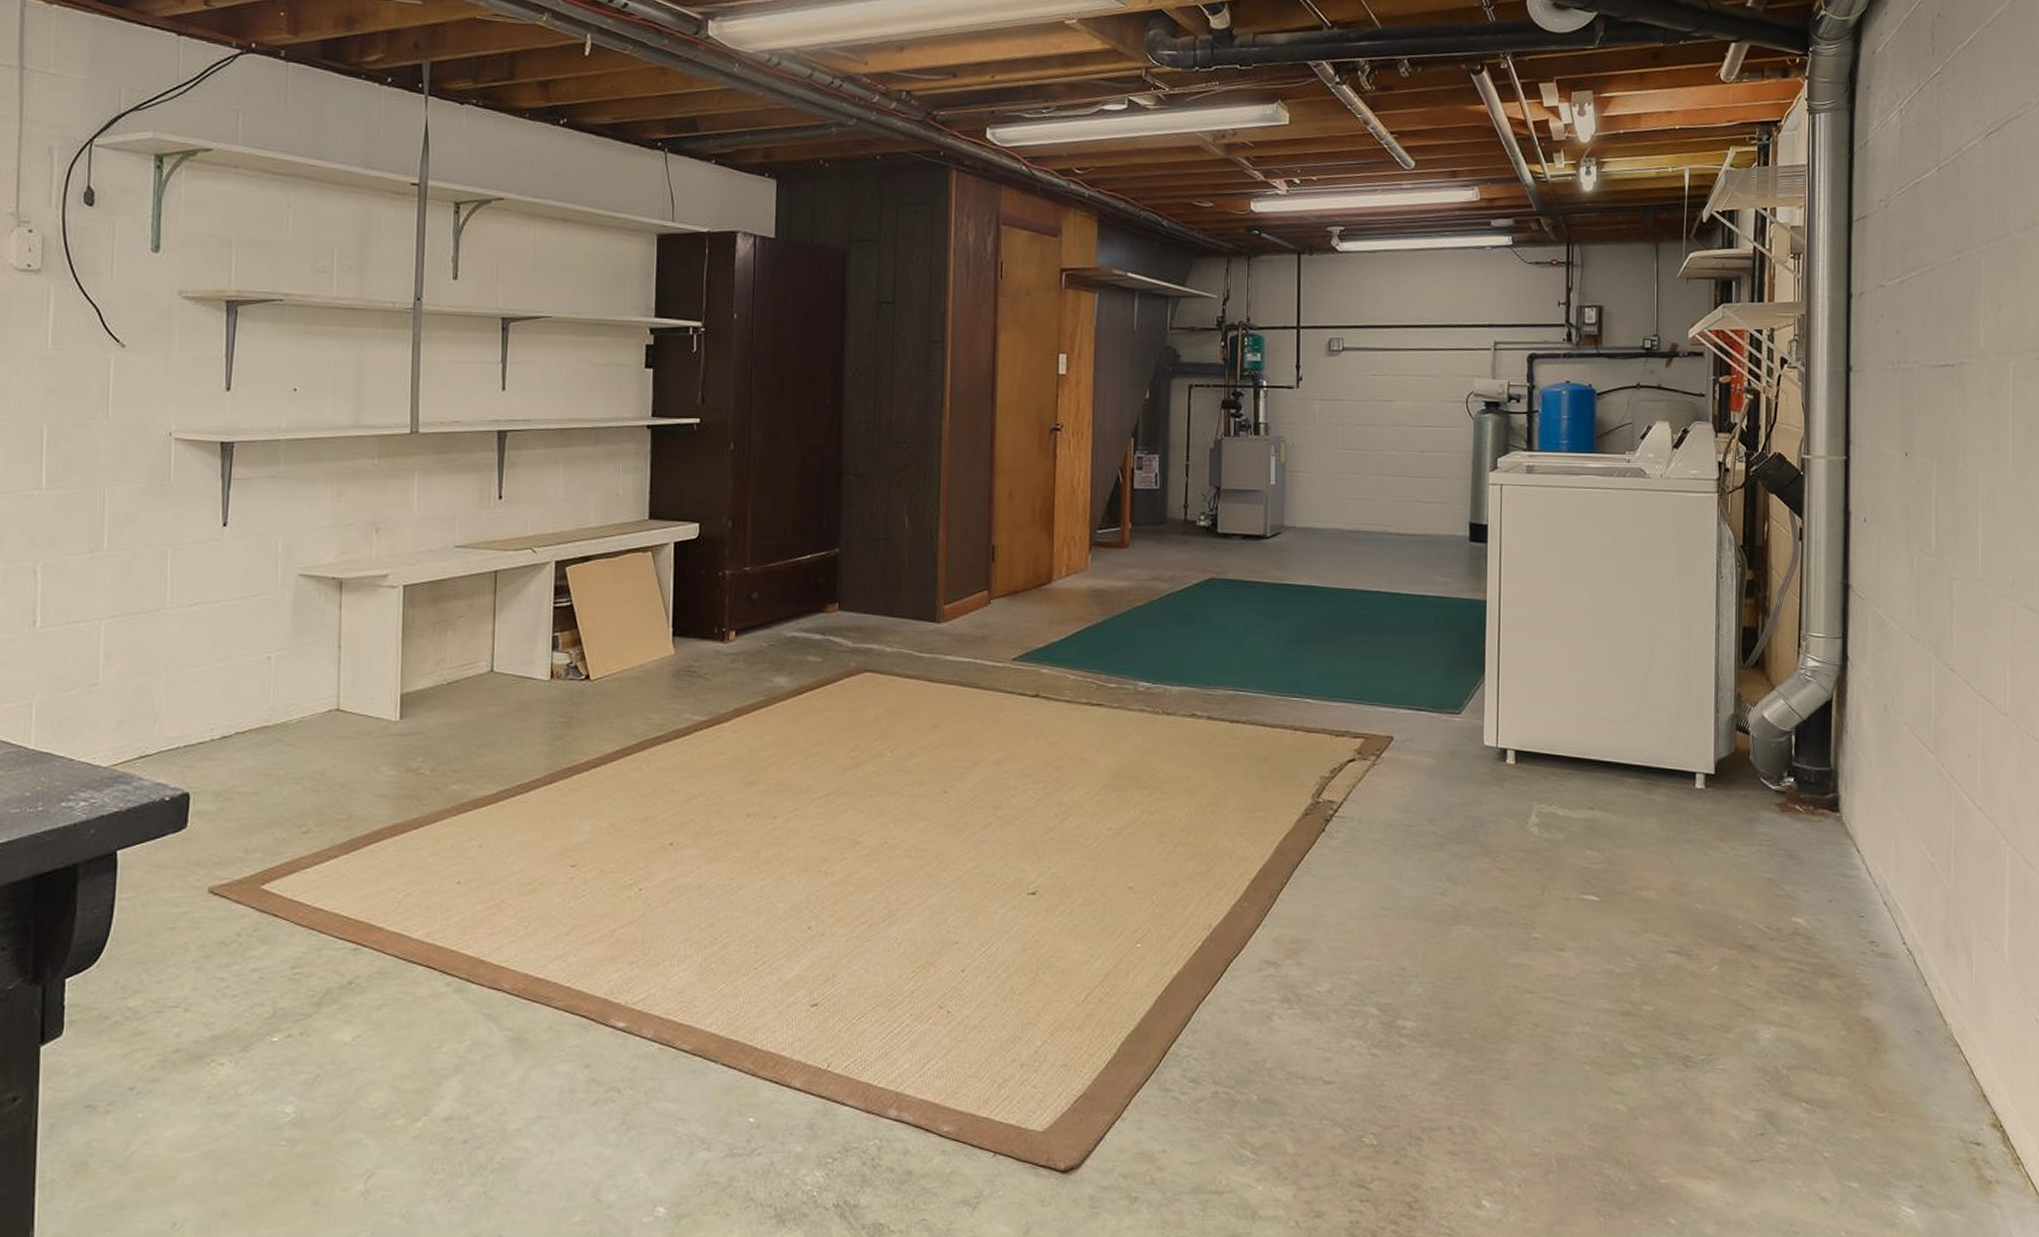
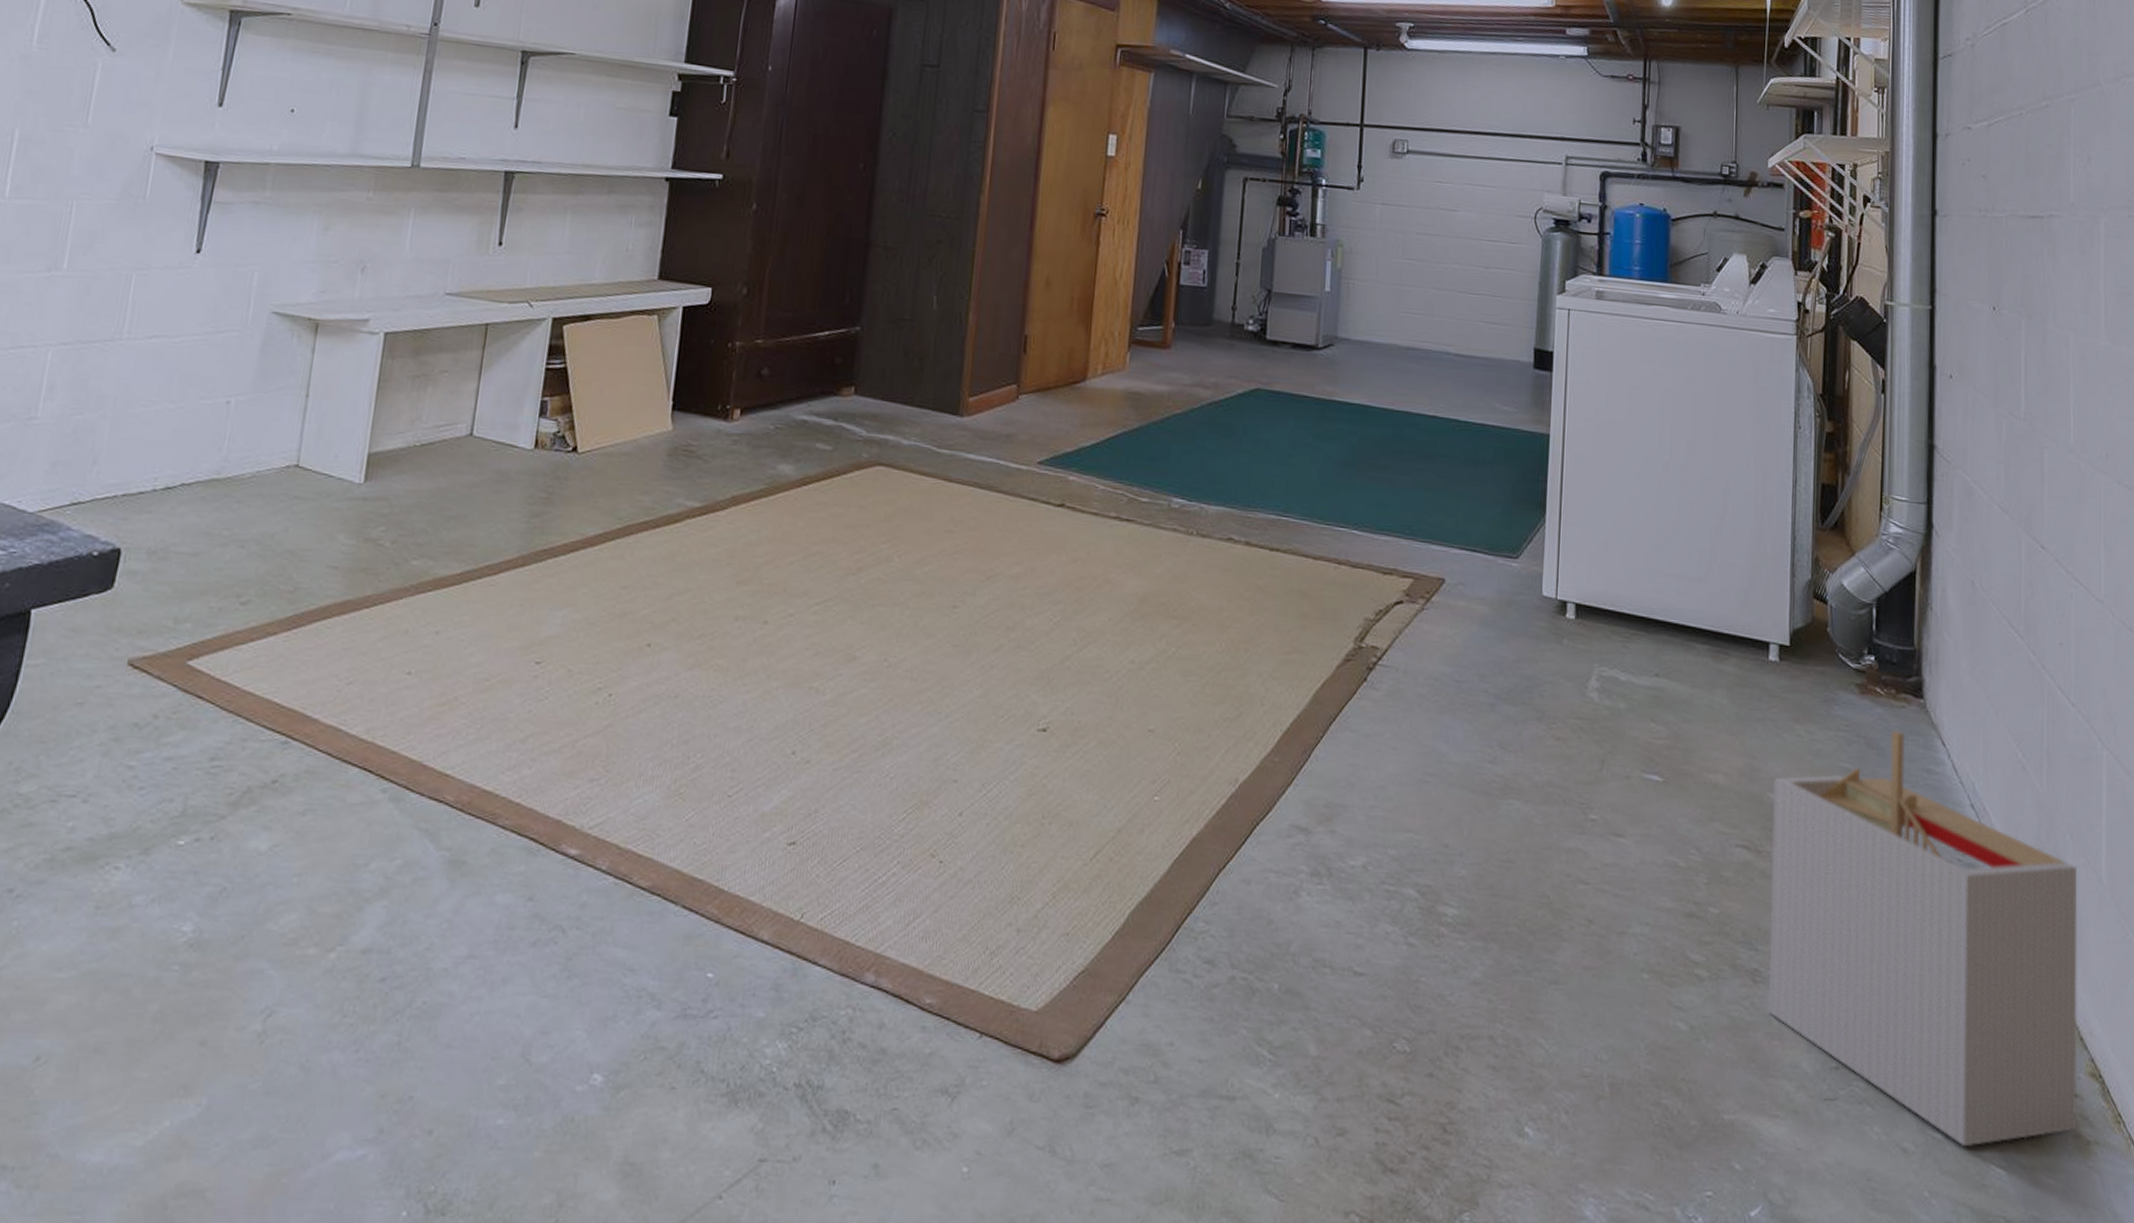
storage bin: none [1698,842,1982,1193] -> present [1767,731,2078,1147]

